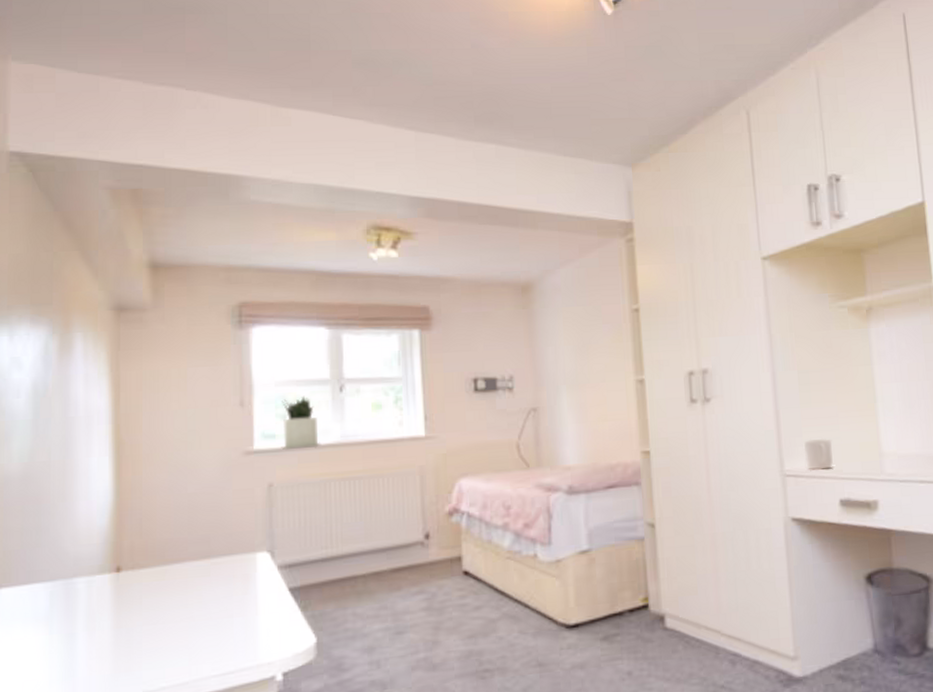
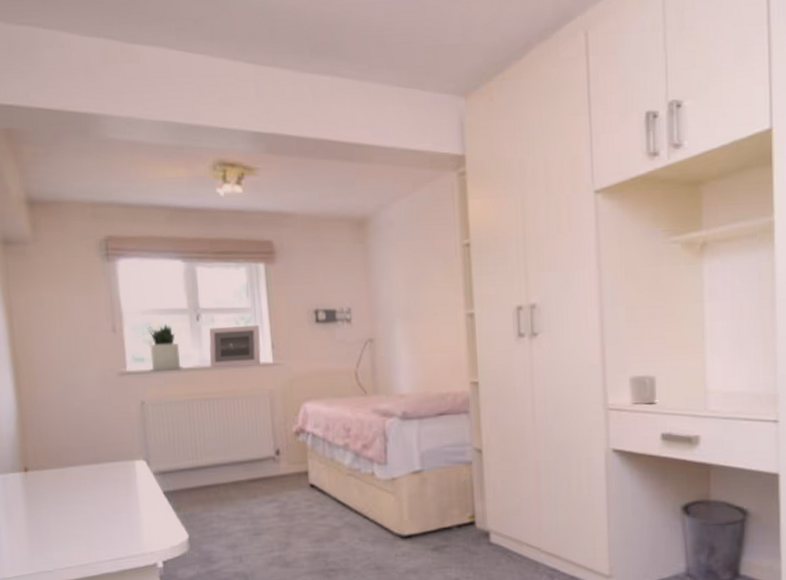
picture frame: none [352,395,412,443] -> present [209,325,261,368]

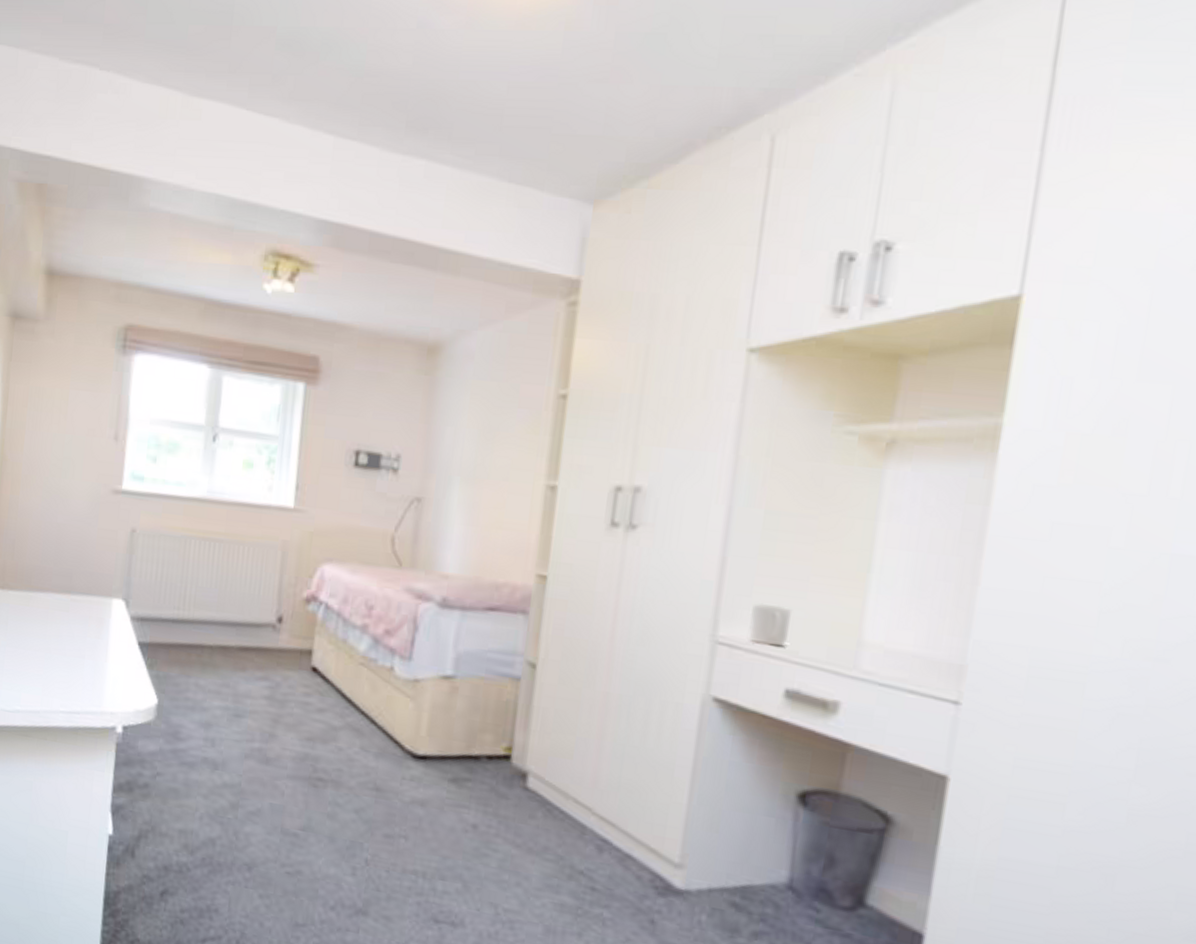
planter: present [147,323,184,373] -> none [148,439,188,500]
picture frame: present [209,325,261,368] -> none [218,452,286,508]

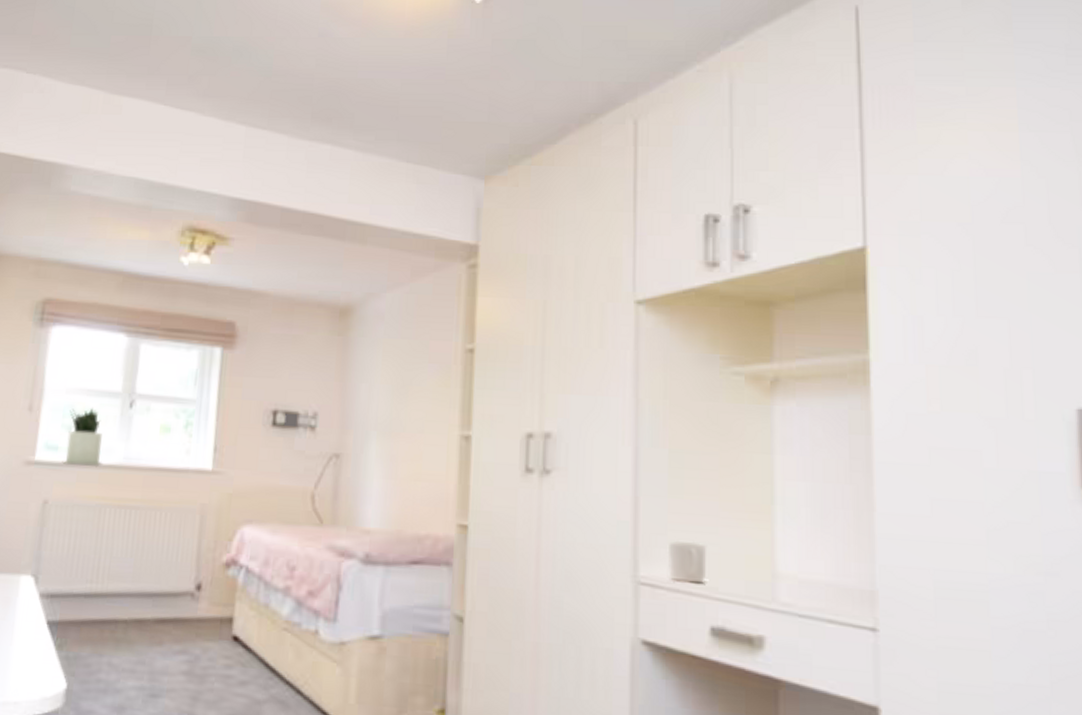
planter: none [148,439,188,500] -> present [62,407,103,468]

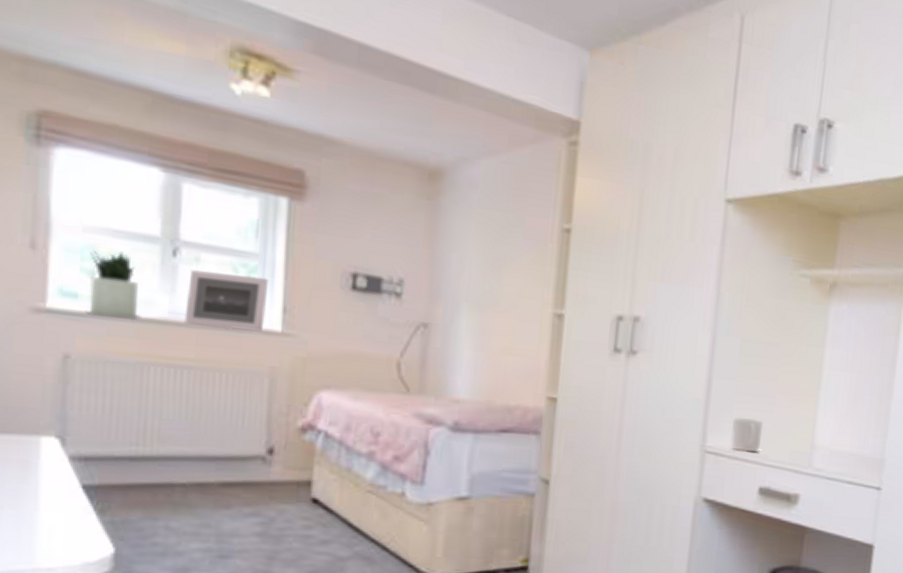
picture frame: none [134,417,204,471] -> present [184,269,269,332]

